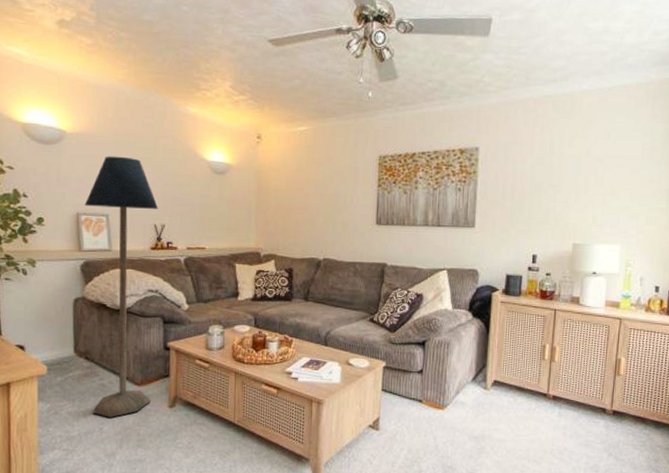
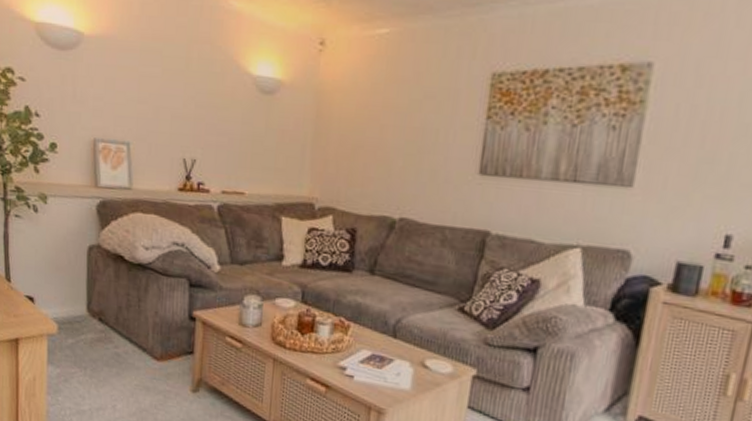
floor lamp: present [84,156,159,417] -> none [103,66,190,395]

